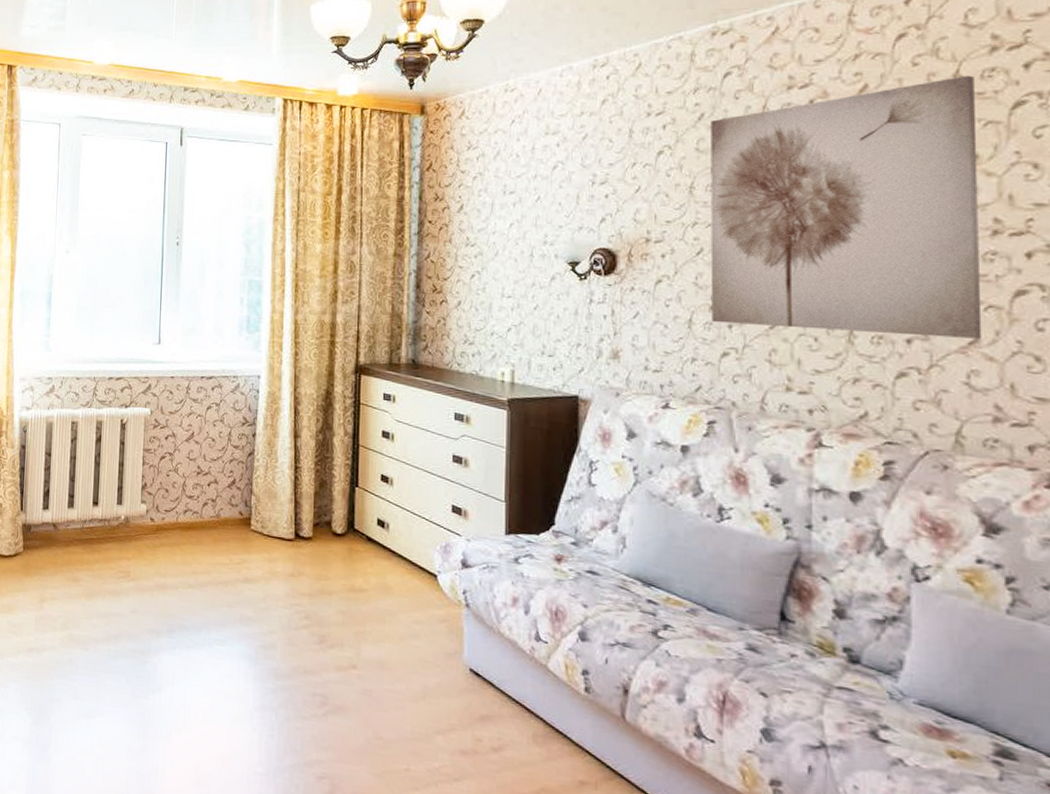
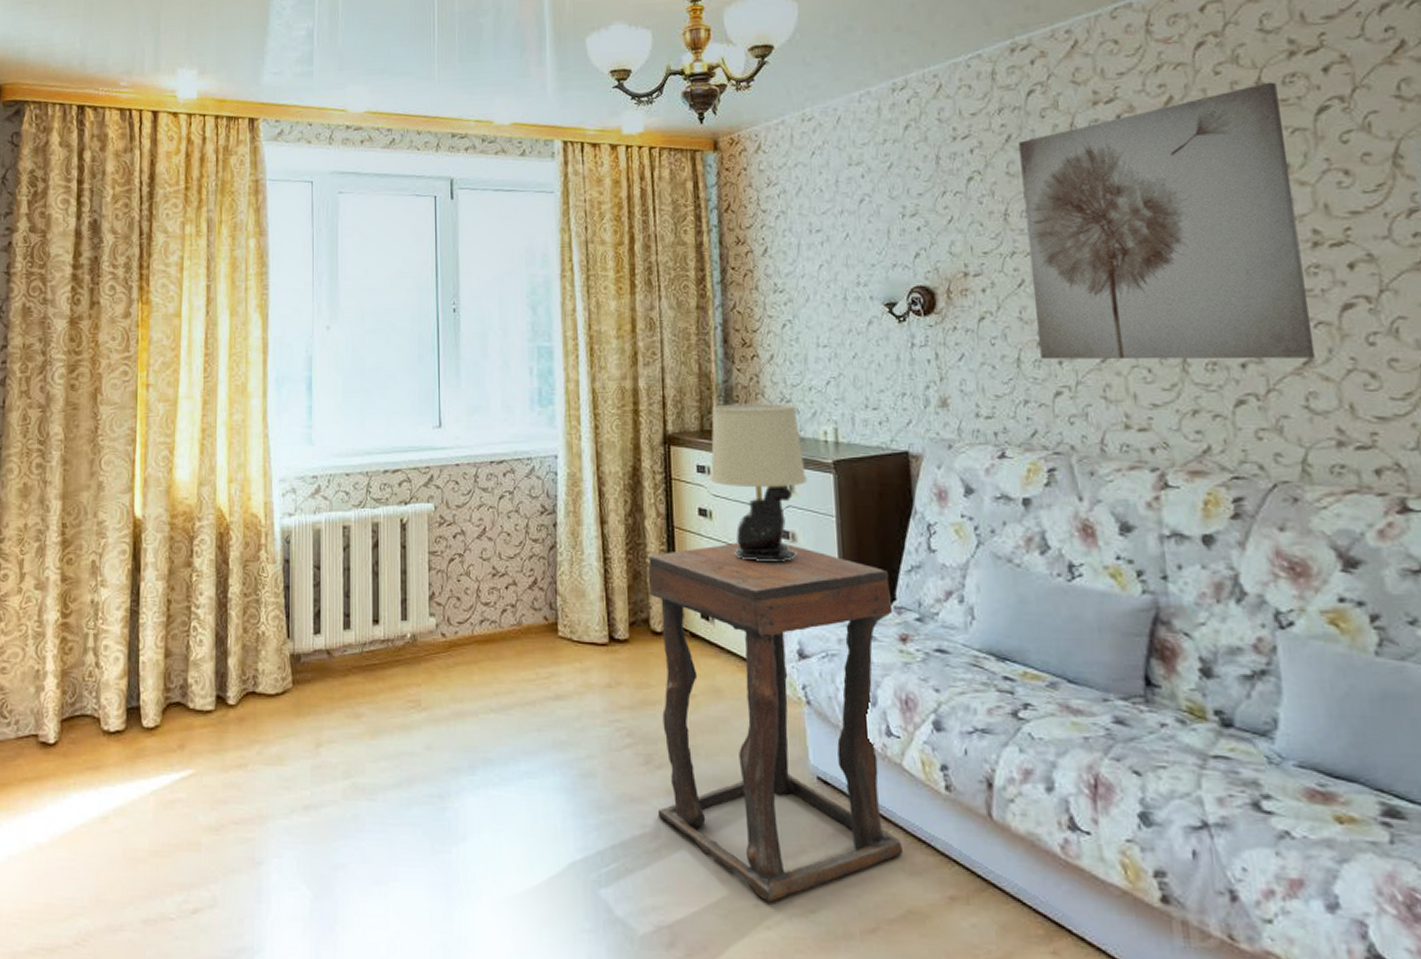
side table: none [327,463,551,769] -> present [648,543,904,902]
table lamp: none [394,342,483,483] -> present [709,403,808,561]

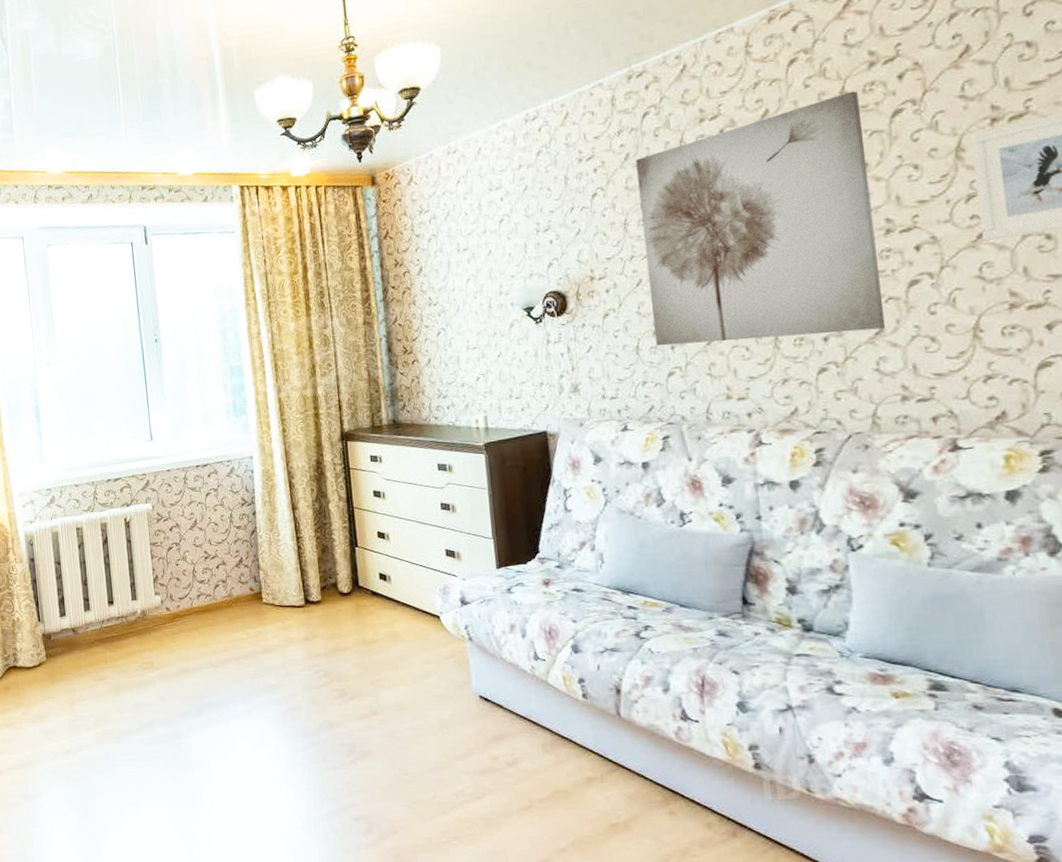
side table: present [648,543,904,902] -> none [334,514,551,794]
table lamp: present [709,403,808,561] -> none [381,399,464,530]

